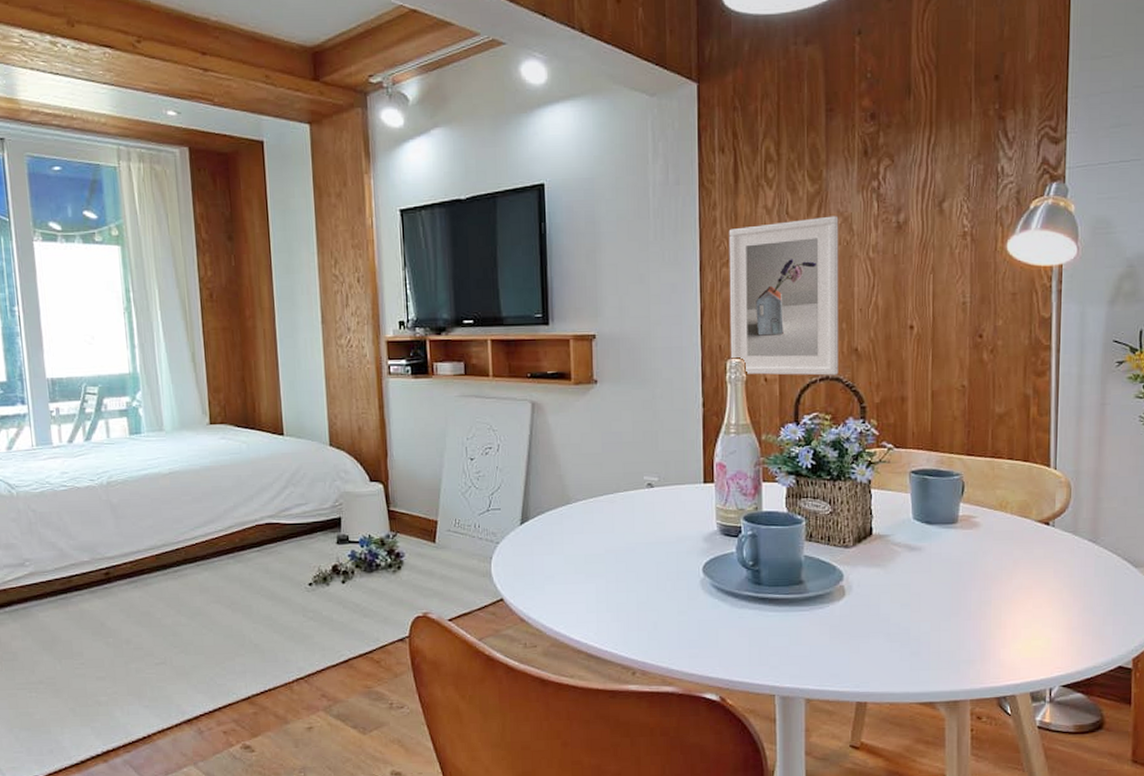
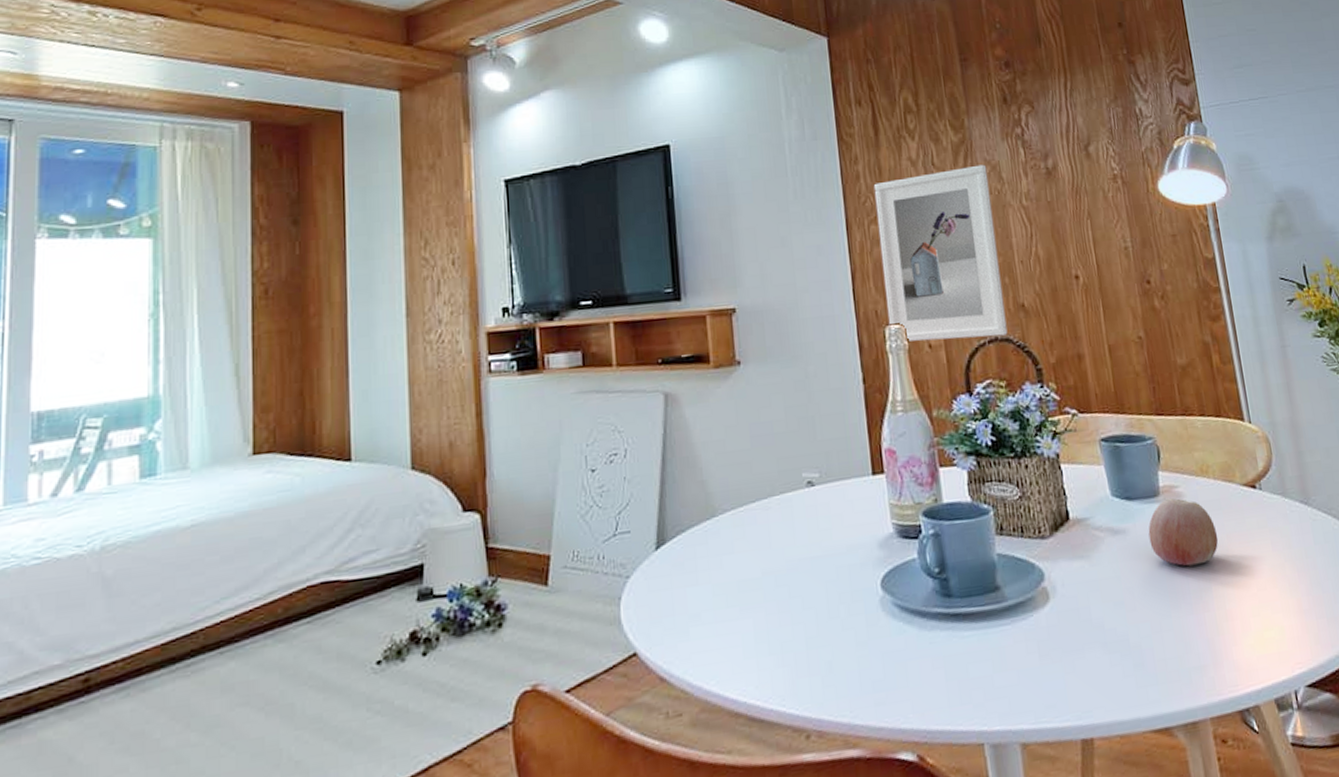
apple: none [942,525,1005,583] -> present [1148,498,1219,567]

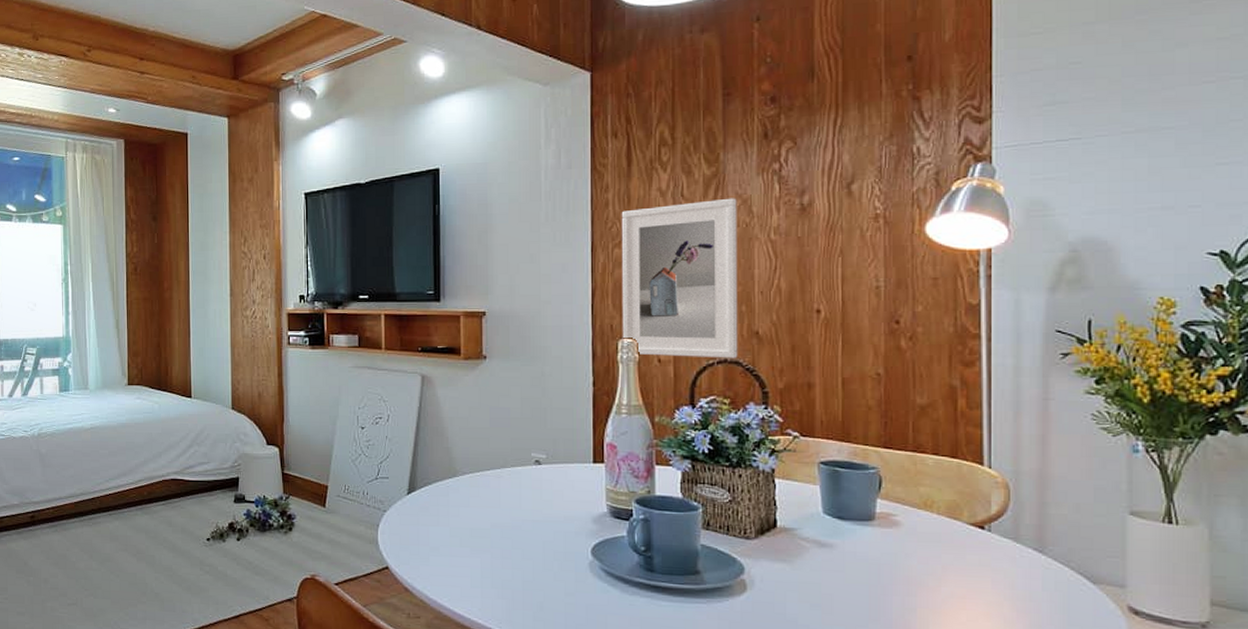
apple: present [1148,498,1219,567] -> none [857,524,932,587]

